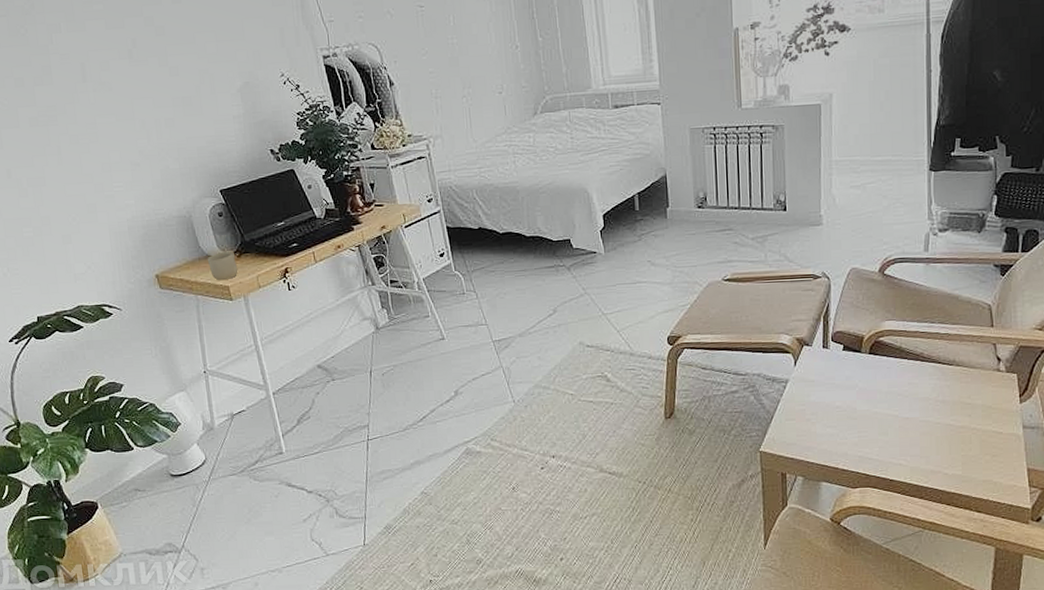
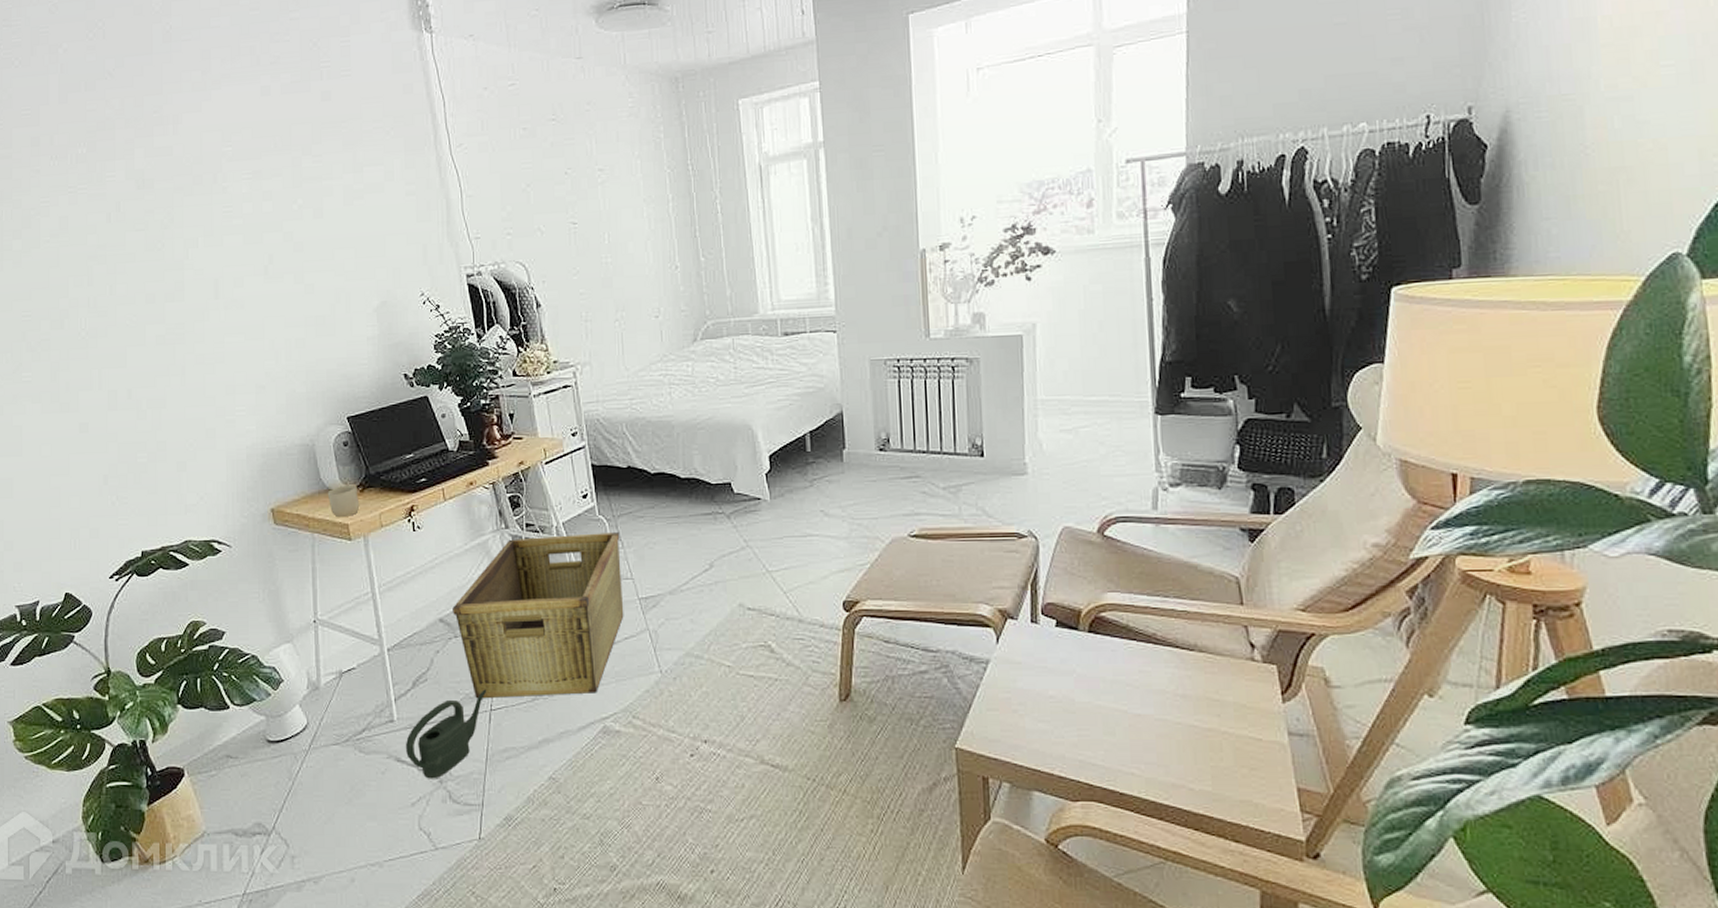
watering can: none [294,423,364,499] -> present [405,689,487,779]
hamper: none [329,285,481,431] -> present [452,532,624,699]

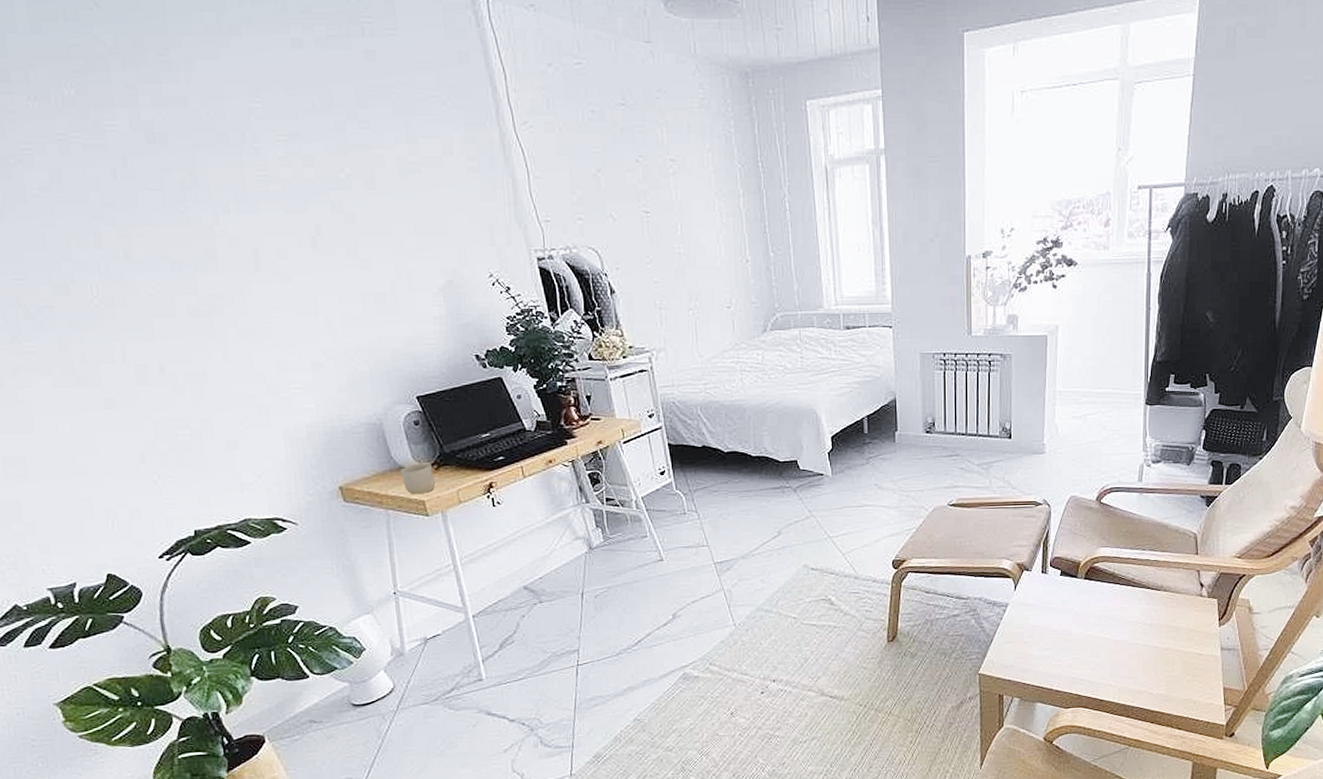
watering can: present [405,689,487,779] -> none [495,647,574,728]
hamper: present [452,532,624,699] -> none [536,505,701,656]

